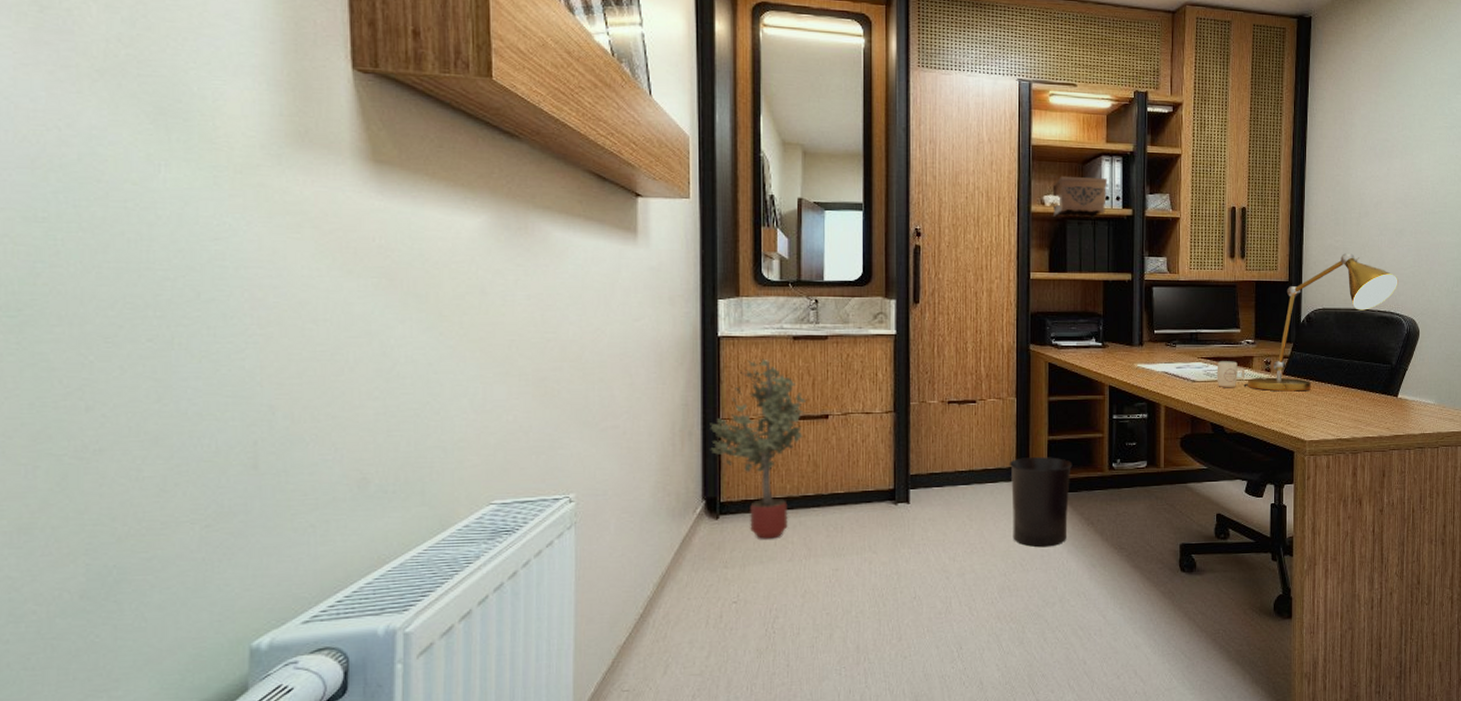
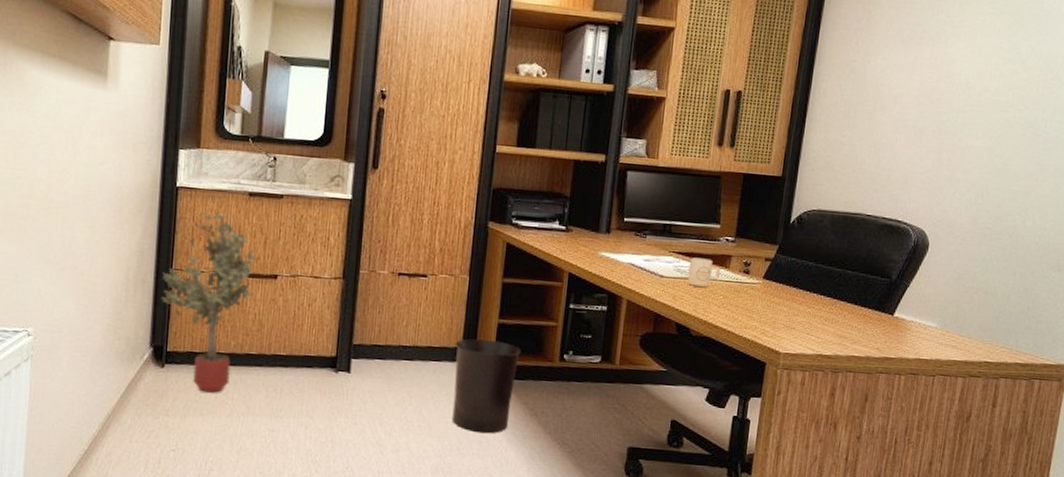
decorative box: present [1052,177,1108,219] -> none [527,45,590,93]
desk lamp: present [1243,253,1398,392] -> none [717,150,911,299]

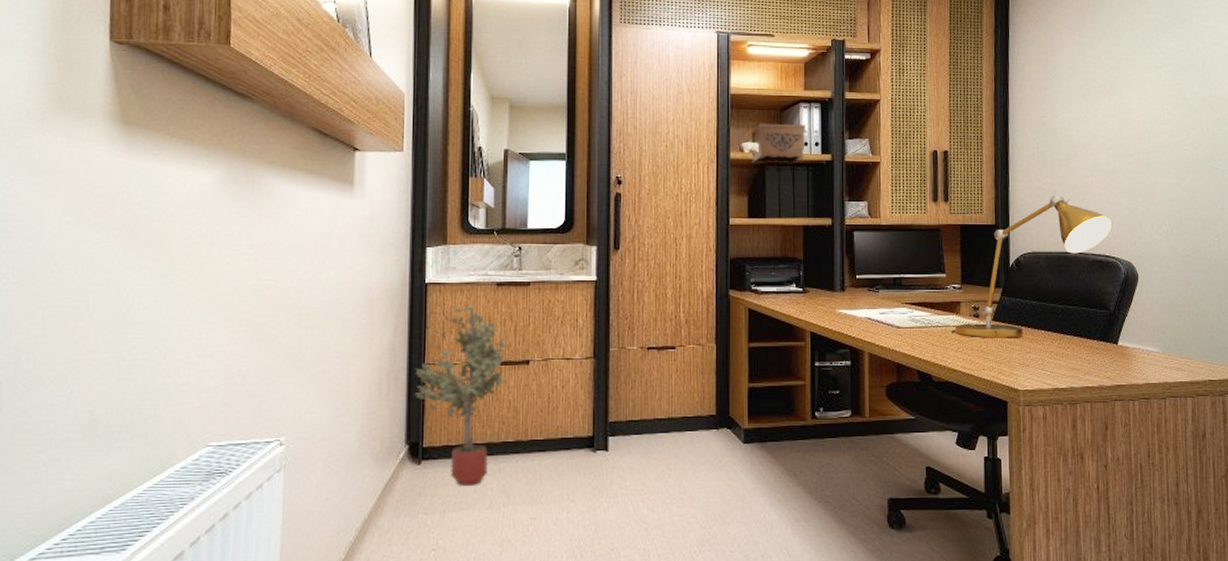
waste bin: present [452,338,522,433] -> none [708,405,774,498]
decorative box: none [527,45,590,93] -> present [751,124,806,165]
mug: present [687,257,720,287] -> none [922,307,952,334]
desk lamp: none [717,150,911,299] -> present [951,195,1113,338]

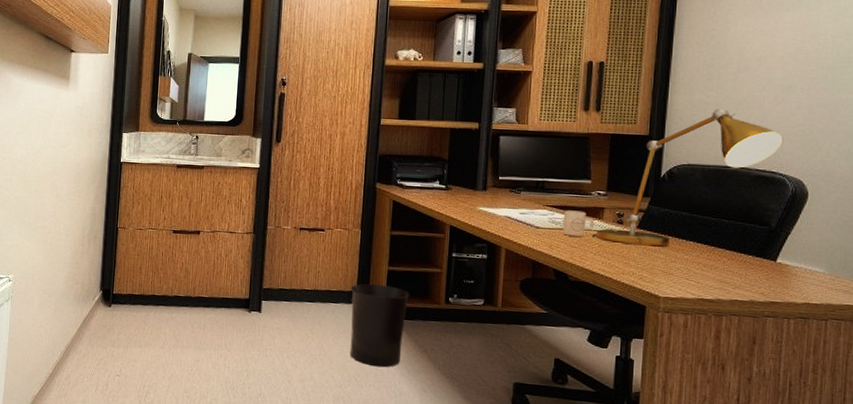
potted tree: present [414,304,509,486] -> none [108,181,184,328]
waste bin: none [708,405,774,498] -> present [350,283,410,367]
decorative box: present [751,124,806,165] -> none [405,34,461,72]
mug: none [922,307,952,334] -> present [562,210,594,237]

